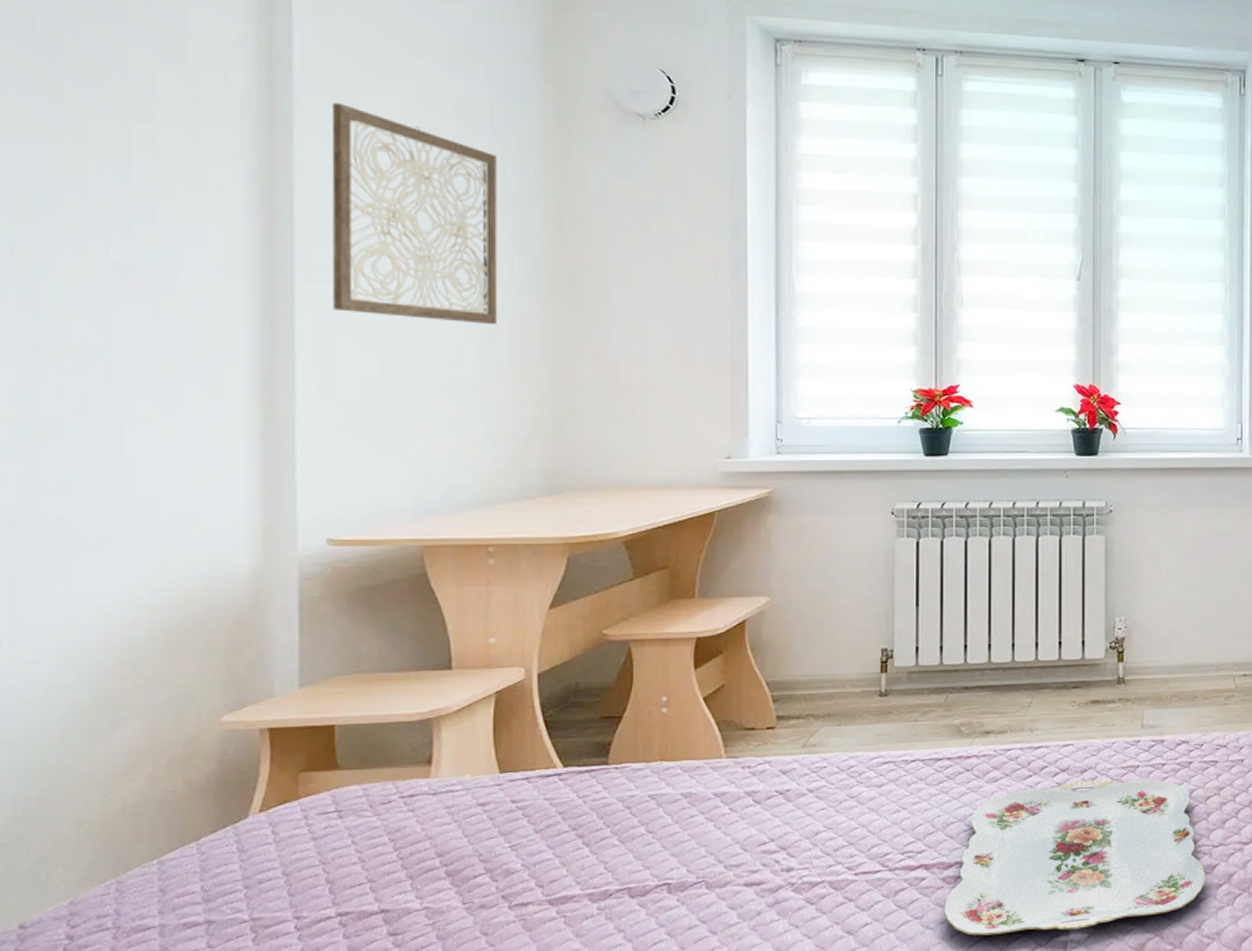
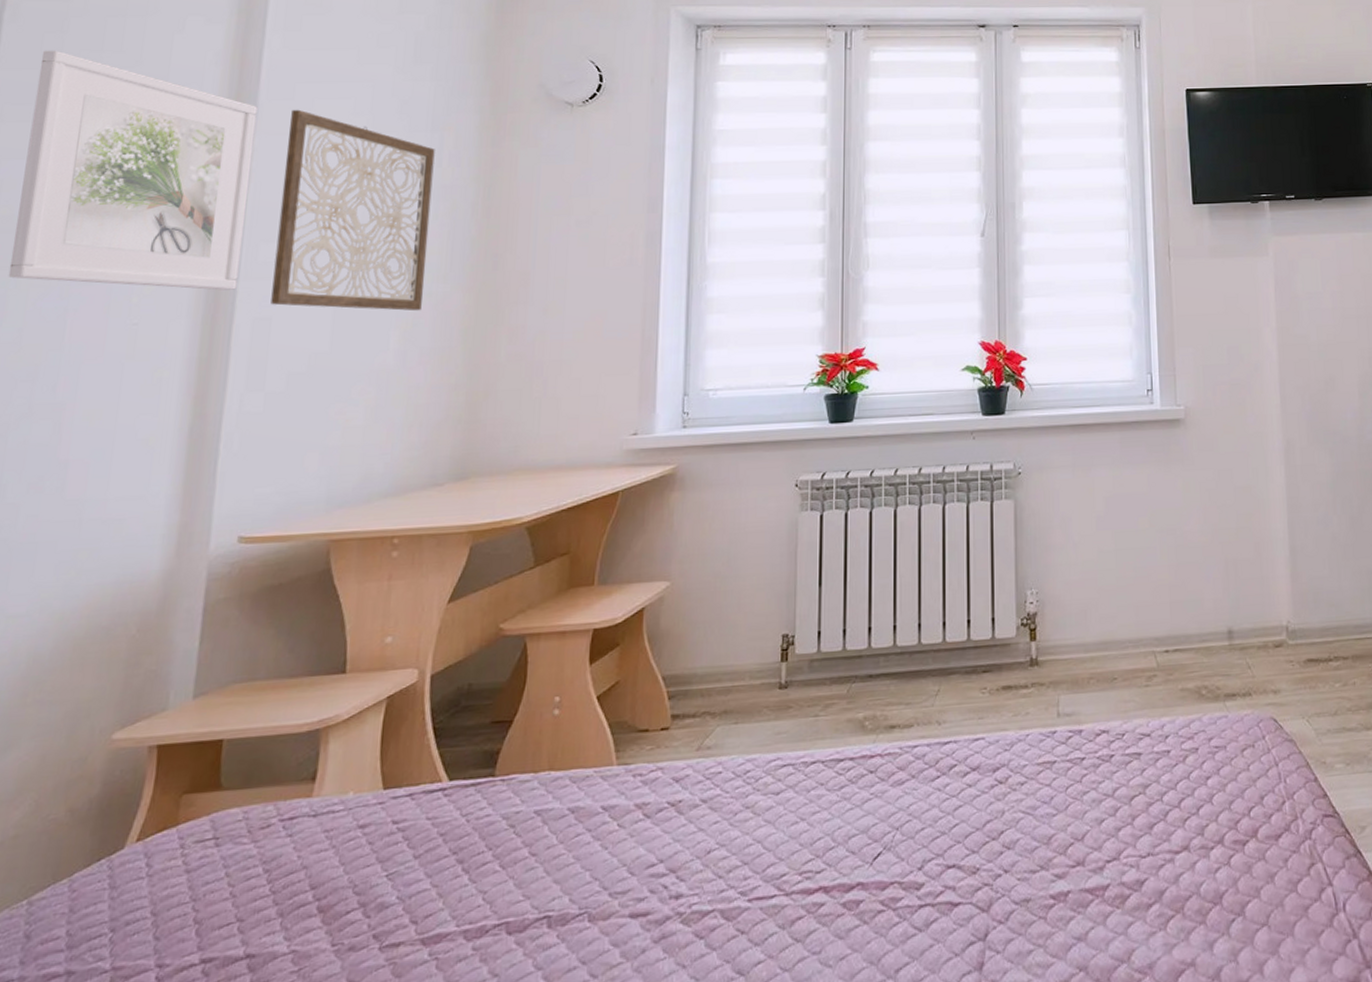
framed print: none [35,16,295,293] -> present [8,50,258,290]
serving tray: present [943,778,1205,936] -> none [843,776,1134,974]

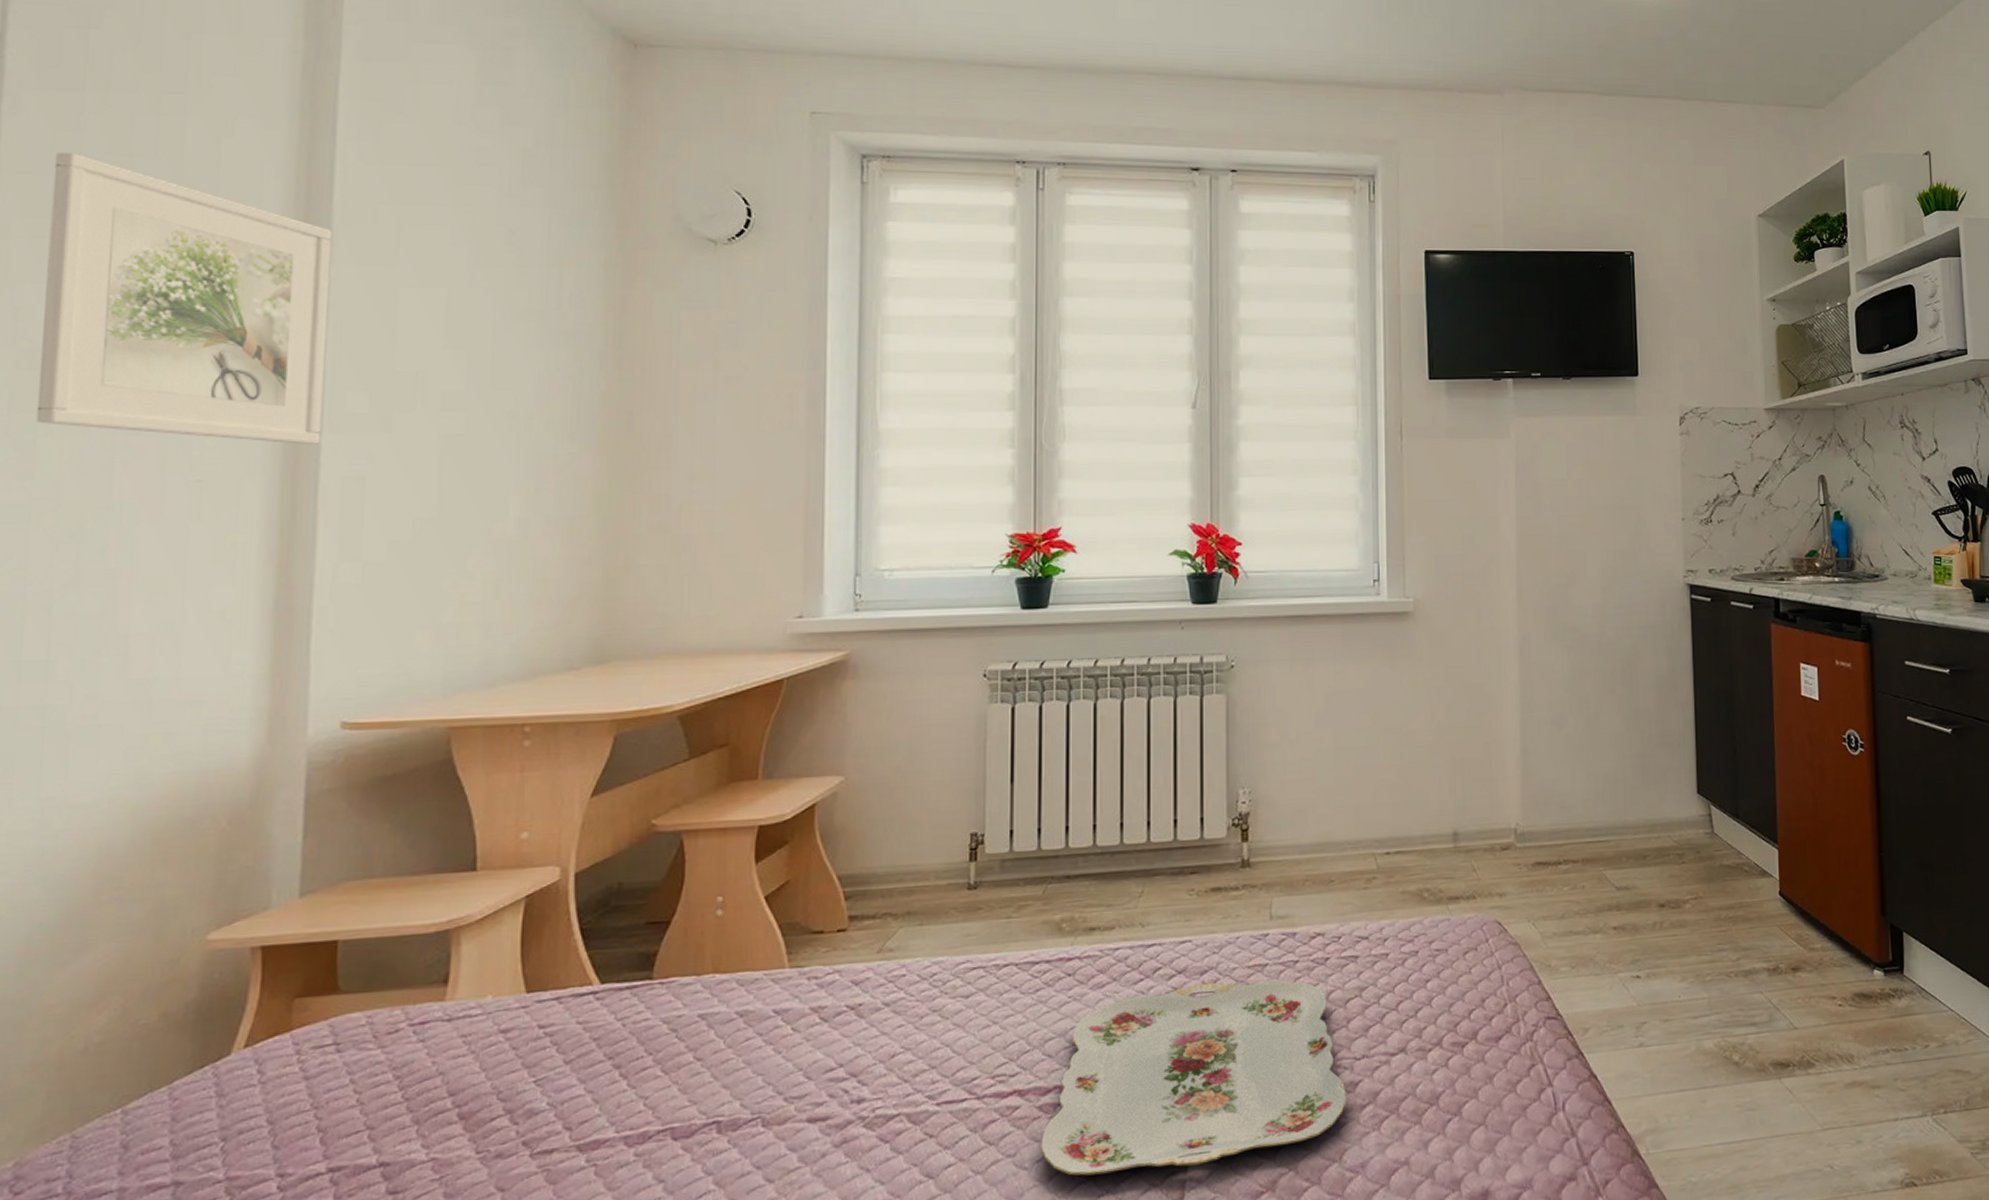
wall art: present [271,109,435,311] -> none [363,235,553,475]
serving tray: none [843,776,1134,974] -> present [1040,979,1347,1176]

